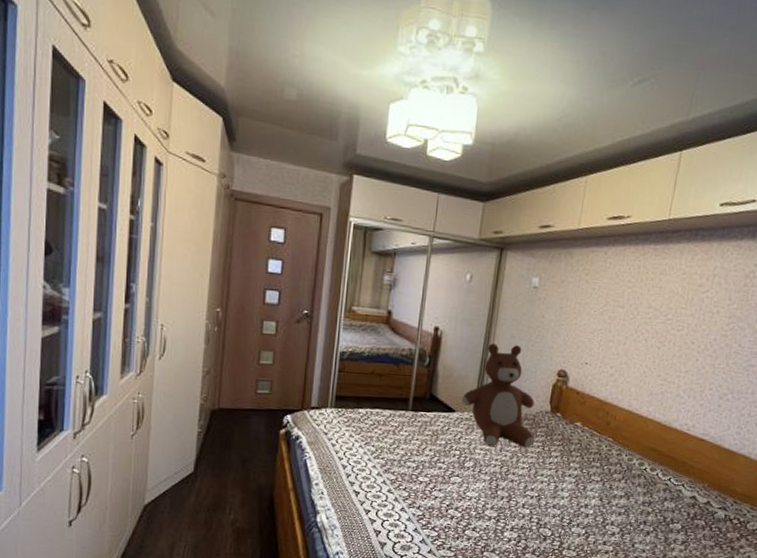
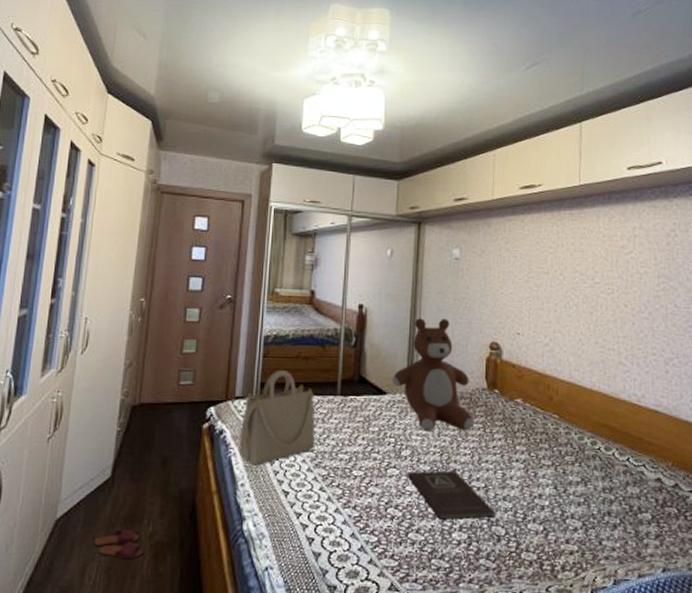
slippers: none [180,516,226,540] -> present [94,529,143,558]
handbag: none [313,384,387,469] -> present [238,369,316,466]
book: none [468,480,545,521] -> present [407,470,496,520]

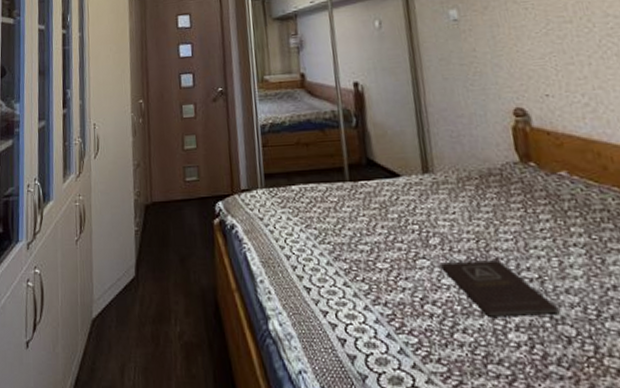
slippers: present [94,529,143,558] -> none [128,329,175,359]
handbag: present [238,369,316,466] -> none [250,158,331,261]
teddy bear: present [392,318,473,432] -> none [404,87,511,216]

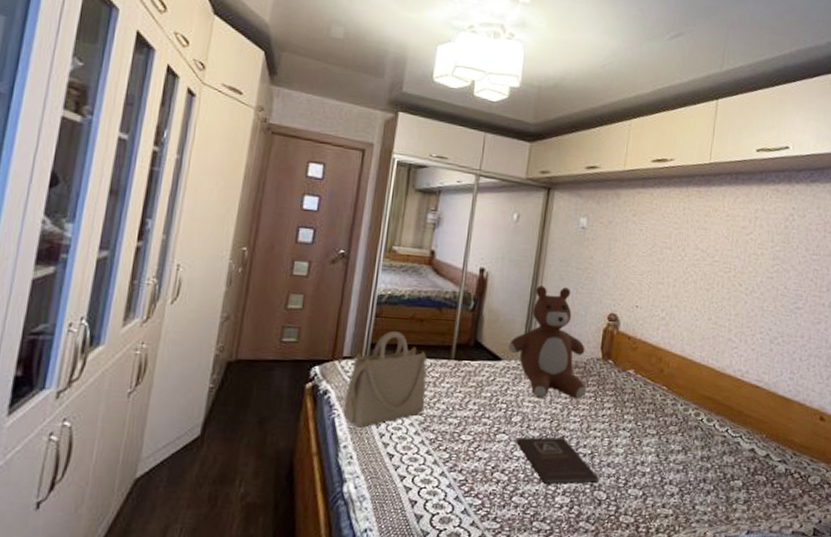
handbag: none [250,158,331,261] -> present [343,330,427,428]
teddy bear: none [404,87,511,216] -> present [508,285,586,399]

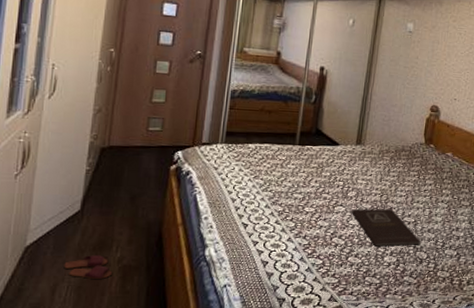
slippers: none [178,490,233,520] -> present [64,255,112,279]
handbag: present [343,330,427,428] -> none [203,120,275,202]
teddy bear: present [508,285,586,399] -> none [345,82,411,177]

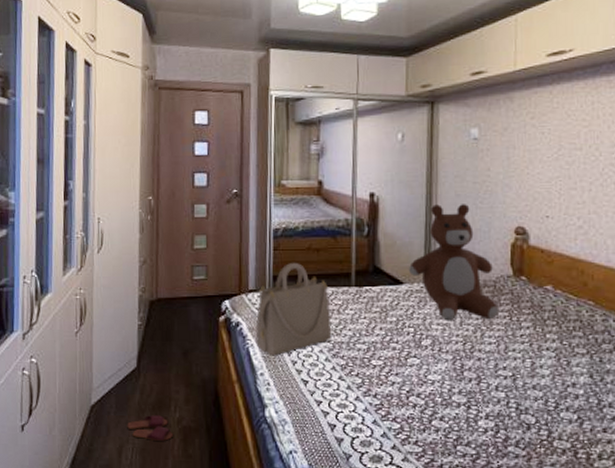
handbag: none [203,120,275,202] -> present [255,262,332,356]
teddy bear: none [345,82,411,177] -> present [409,204,498,321]
book: present [351,208,421,247] -> none [428,359,525,408]

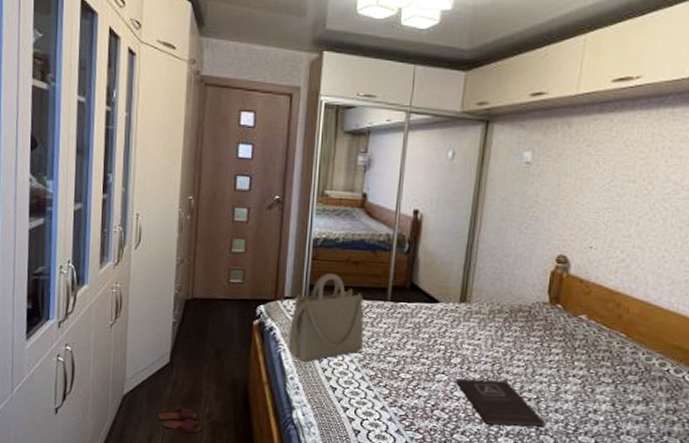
teddy bear: present [409,204,498,321] -> none [446,226,531,343]
book: none [428,359,525,408] -> present [455,378,546,427]

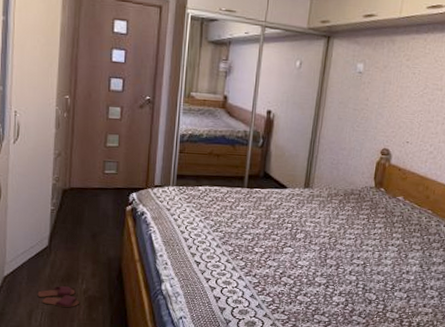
handbag: present [288,272,364,362] -> none [158,164,224,241]
book: present [455,378,546,427] -> none [299,250,370,287]

